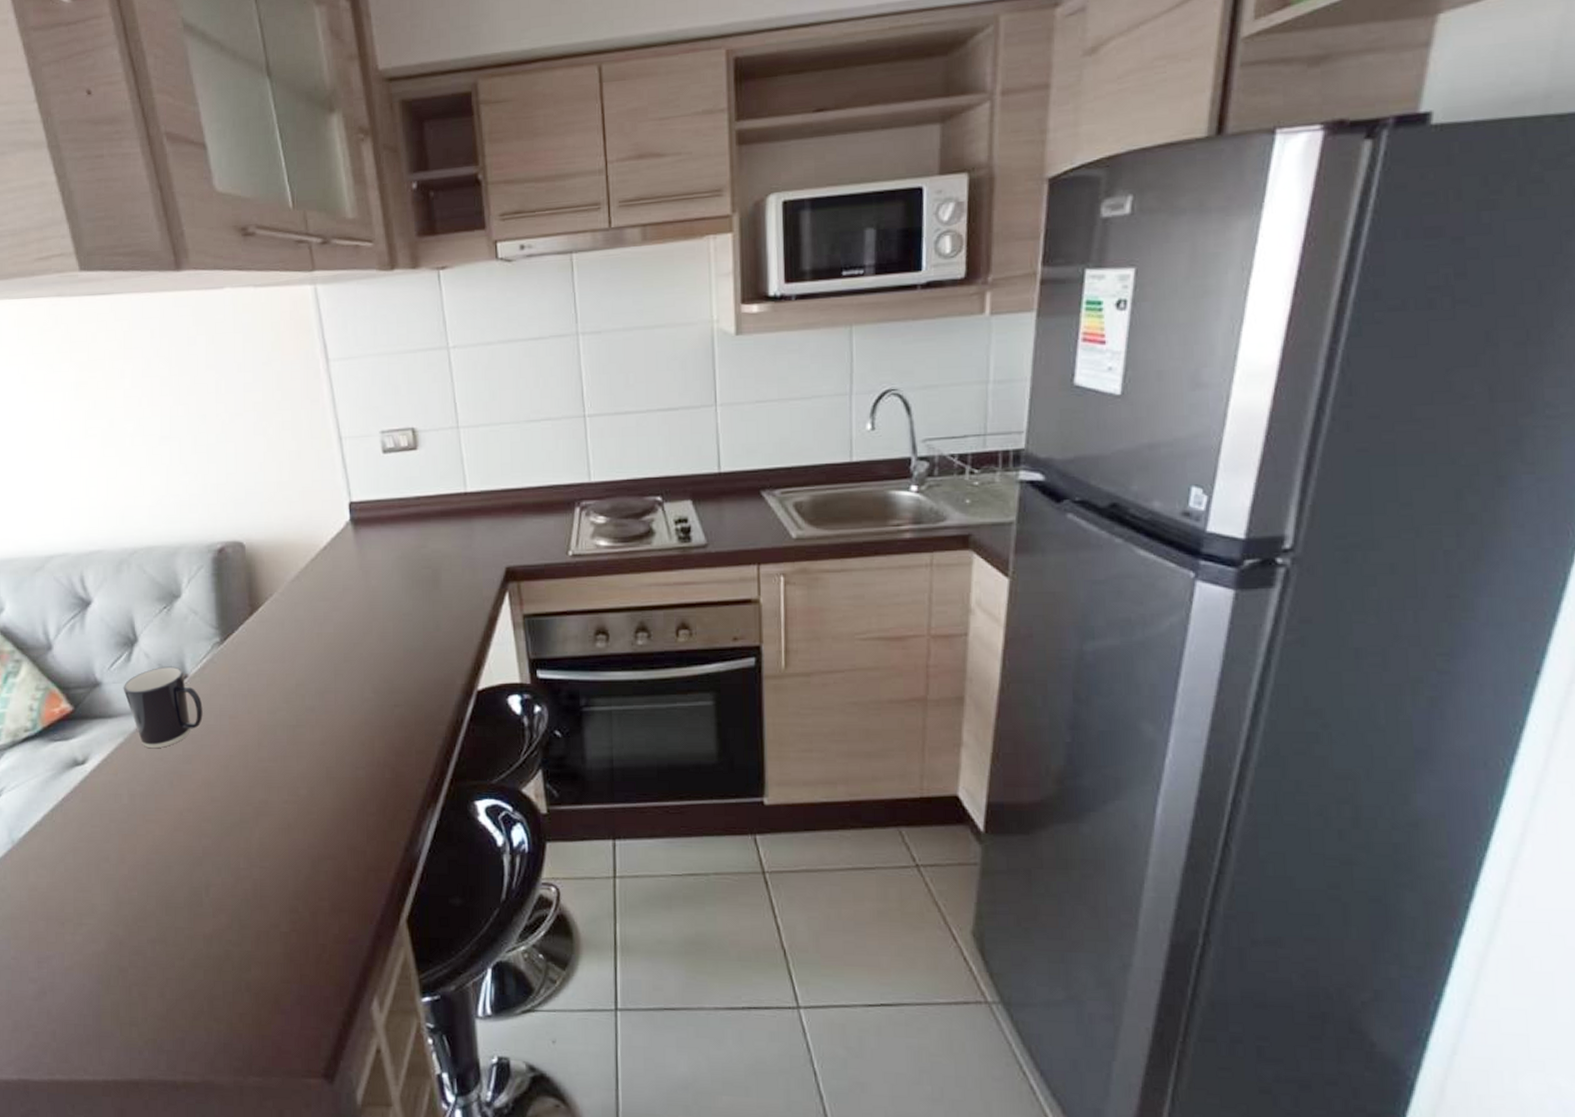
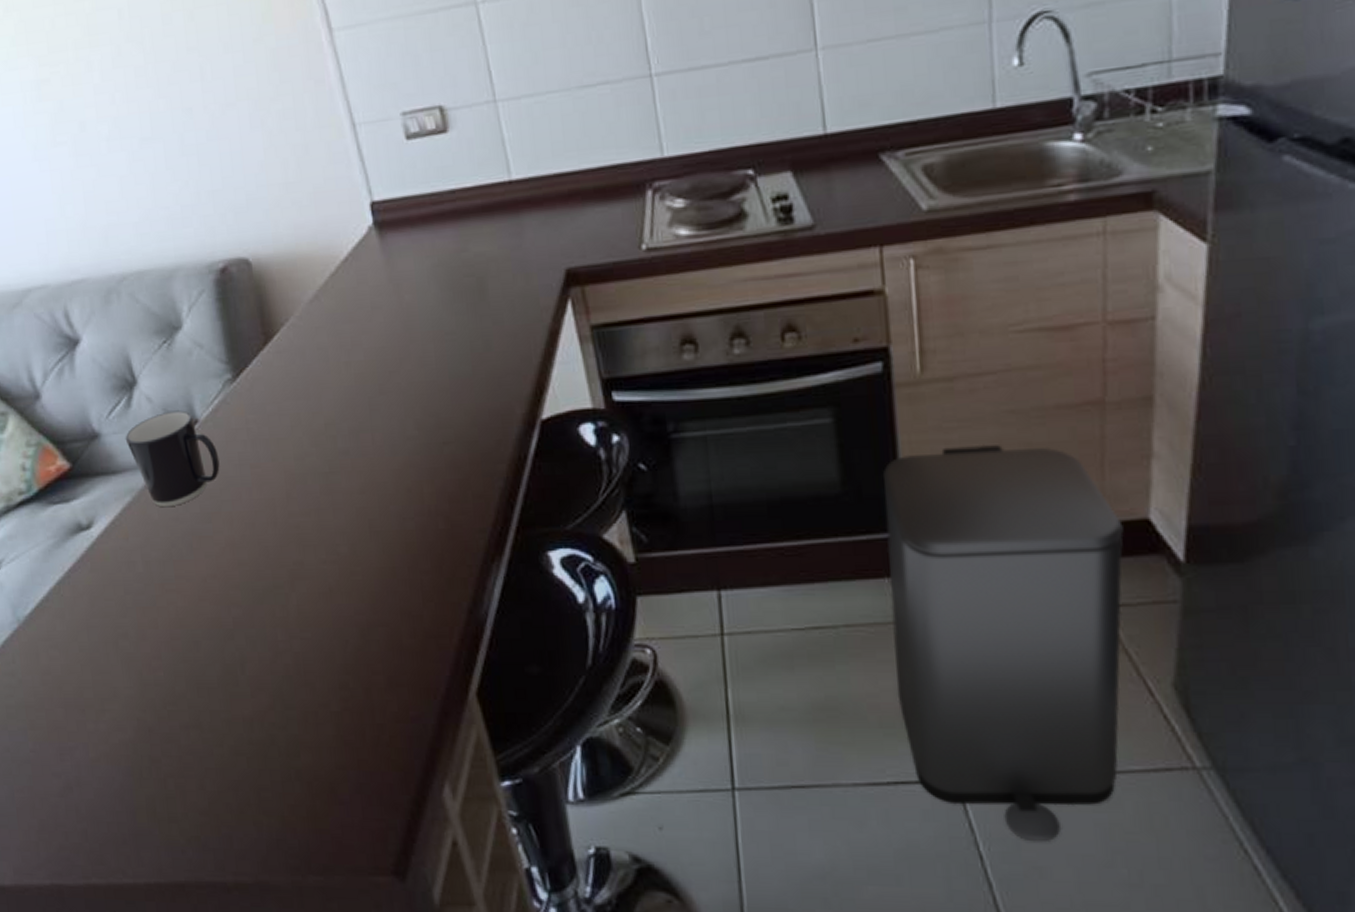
pedal bin: none [751,728,938,1062] -> present [883,444,1124,842]

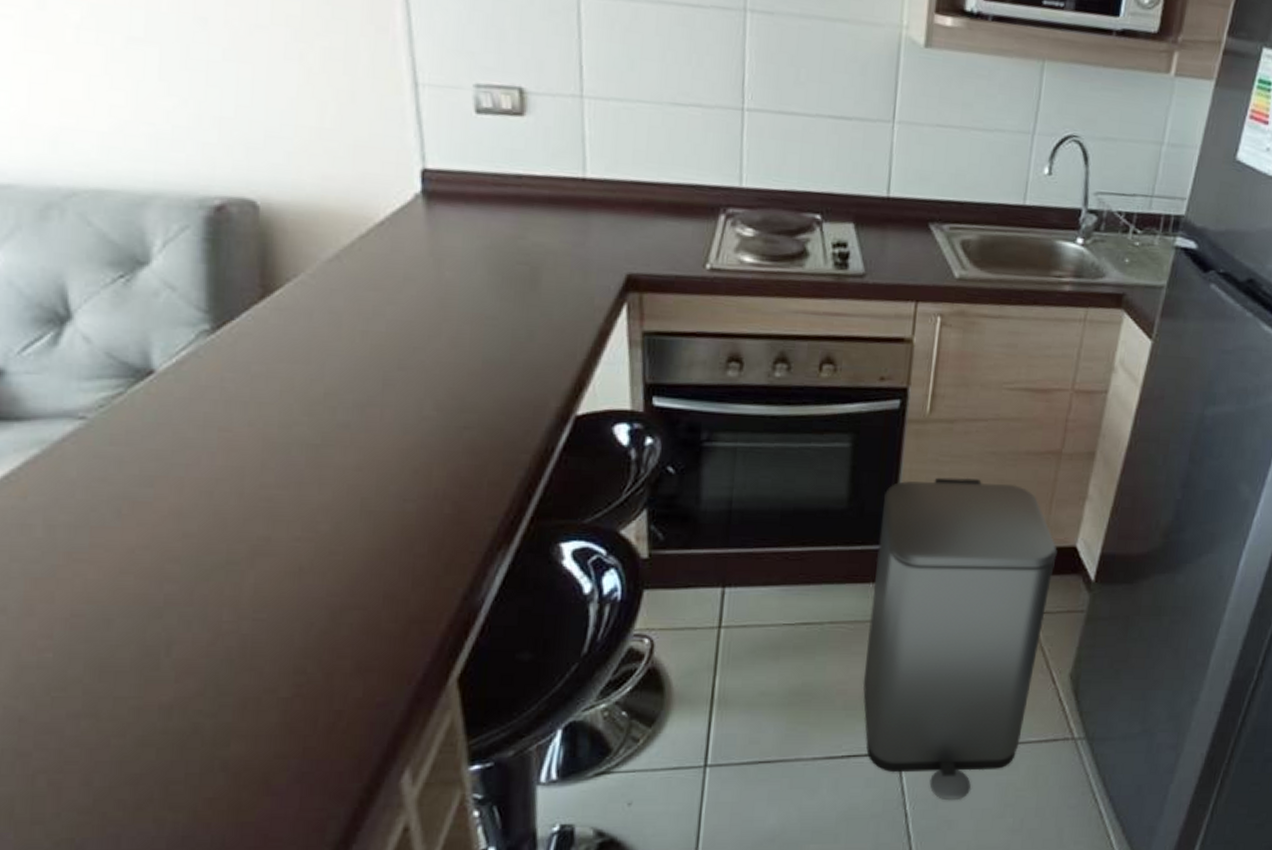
mug: present [125,410,220,508] -> none [42,356,177,466]

